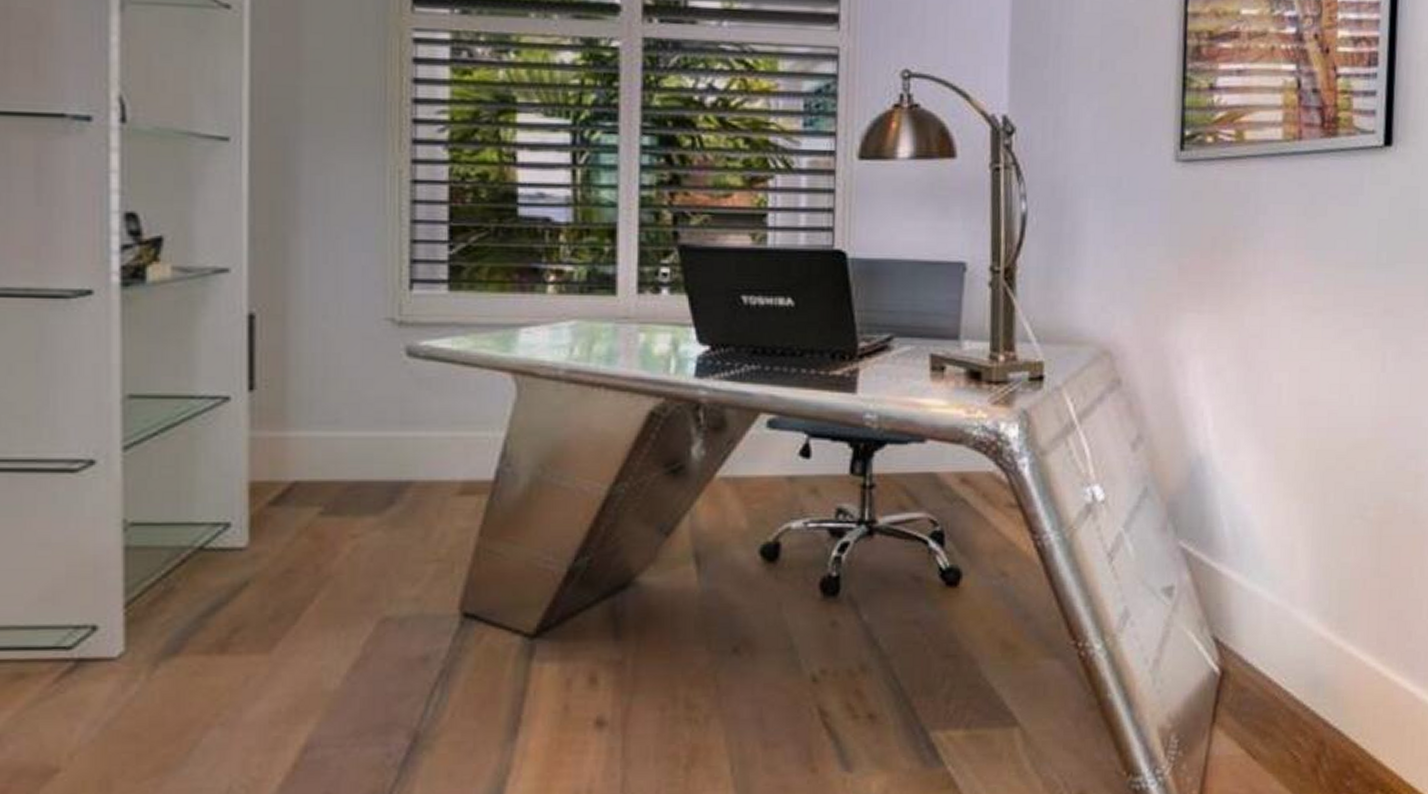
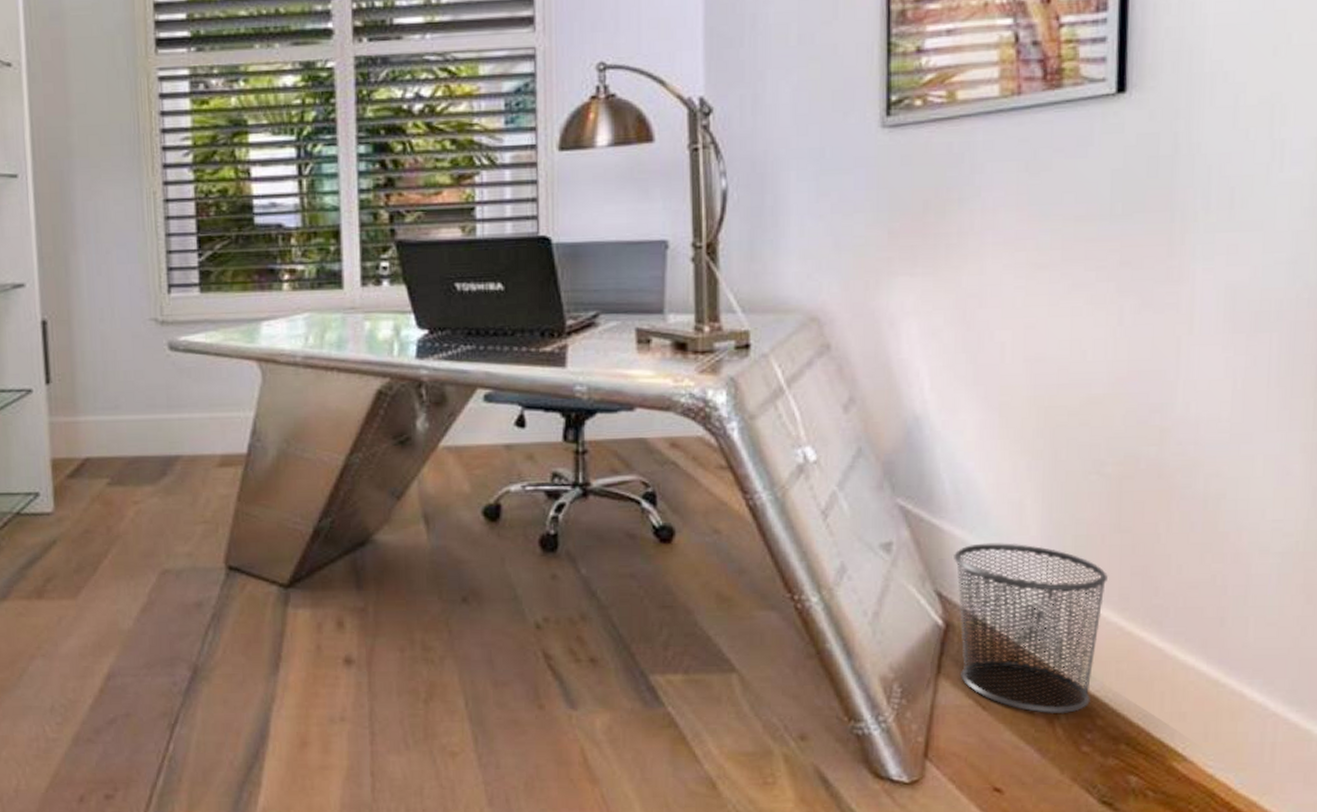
waste bin: none [1229,587,1369,762] -> present [952,543,1109,714]

